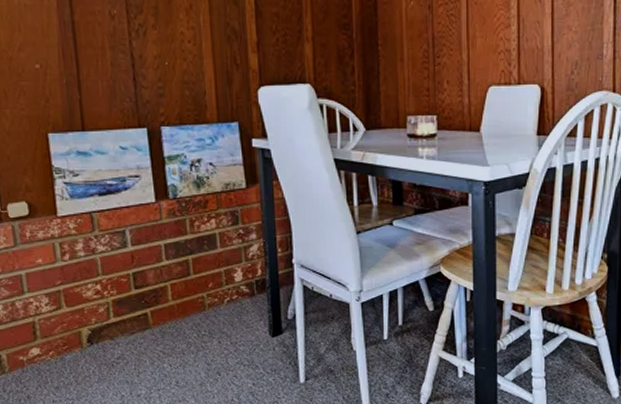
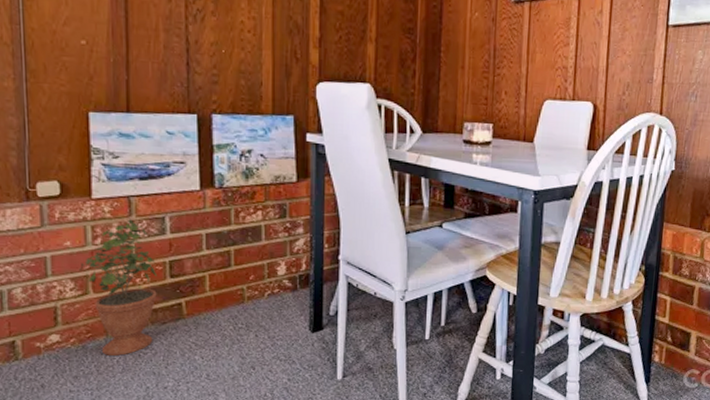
potted plant: none [52,233,124,366] -> present [80,217,158,356]

